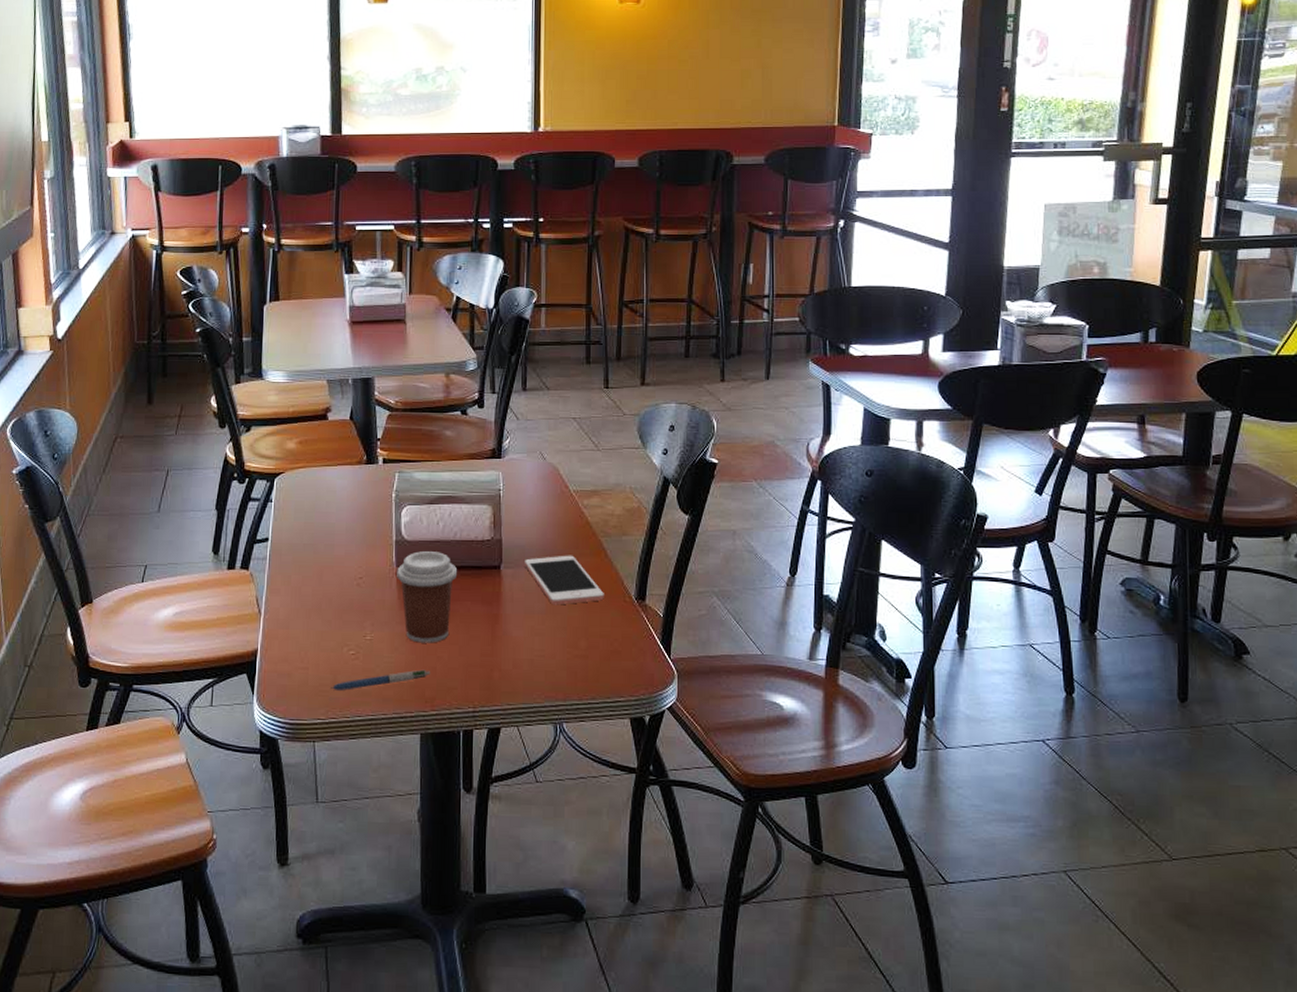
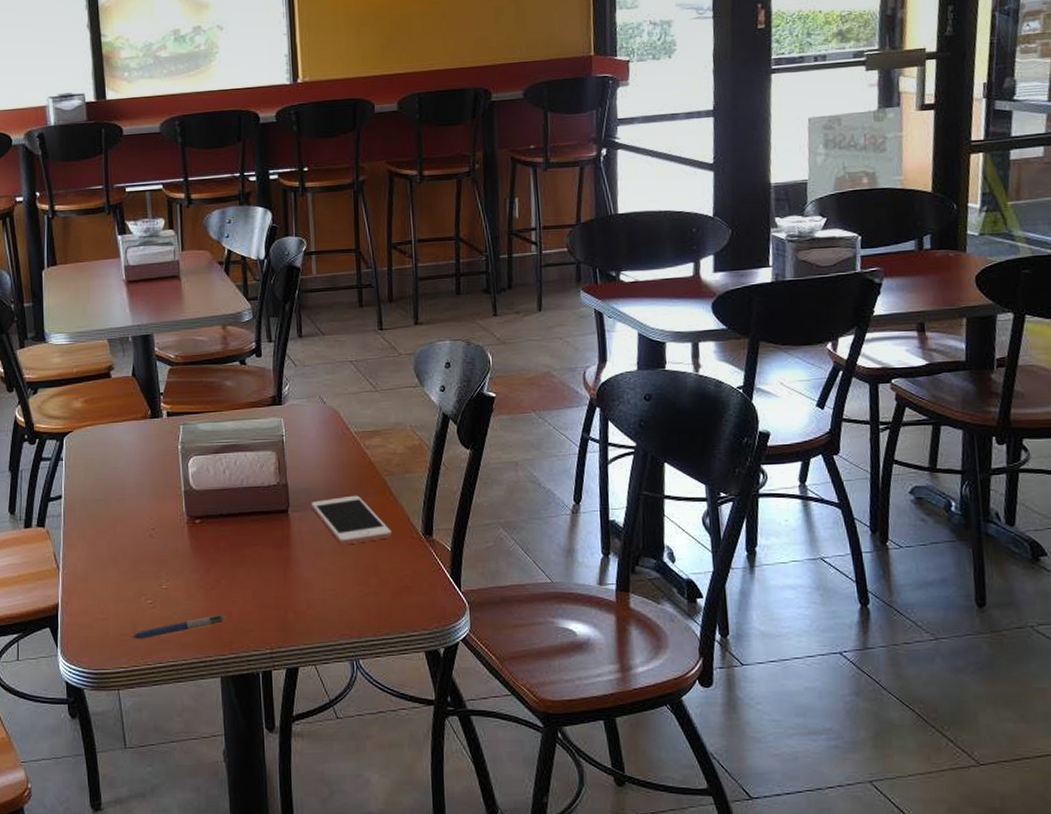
coffee cup: present [397,551,458,643] -> none [187,499,247,589]

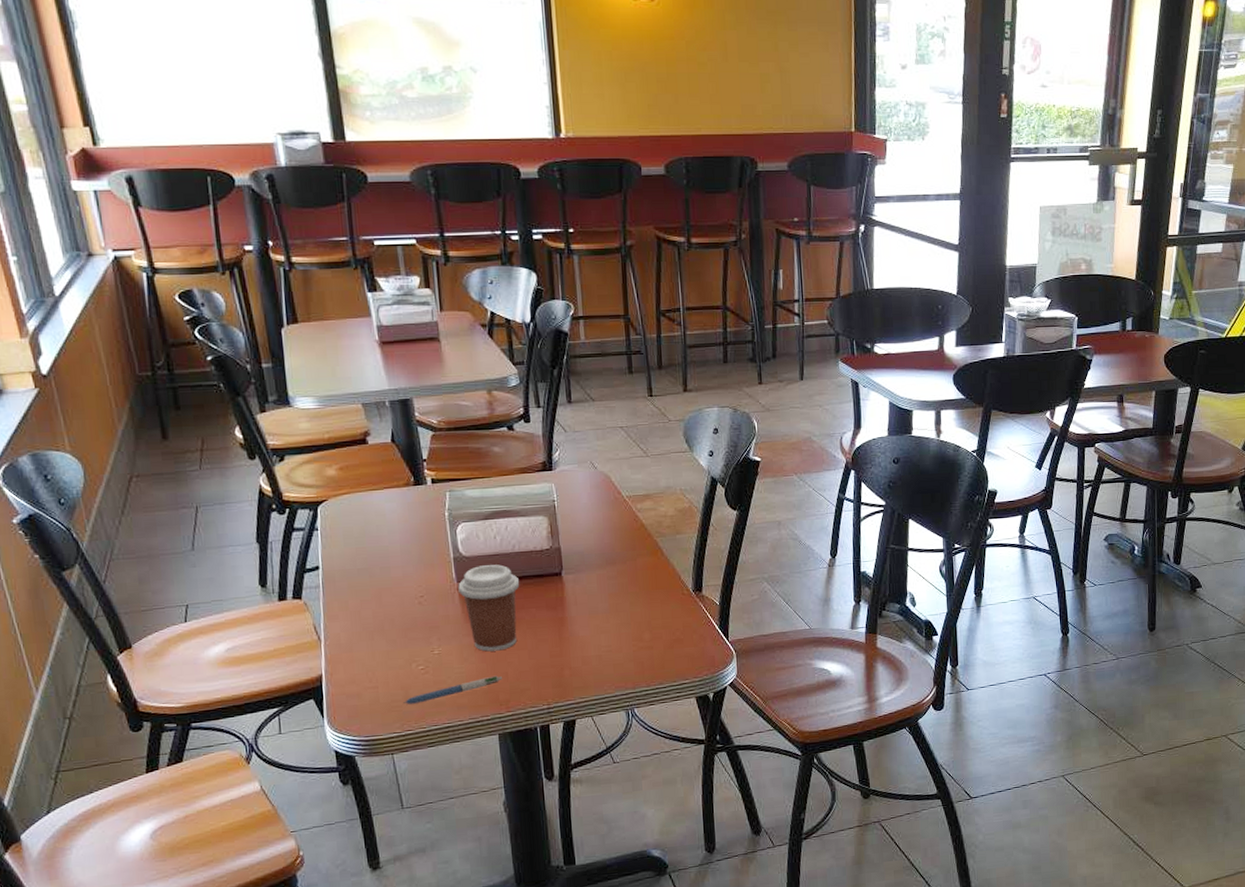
coffee cup: none [187,499,247,589] -> present [458,564,520,652]
cell phone: present [312,495,392,545] -> none [585,556,664,604]

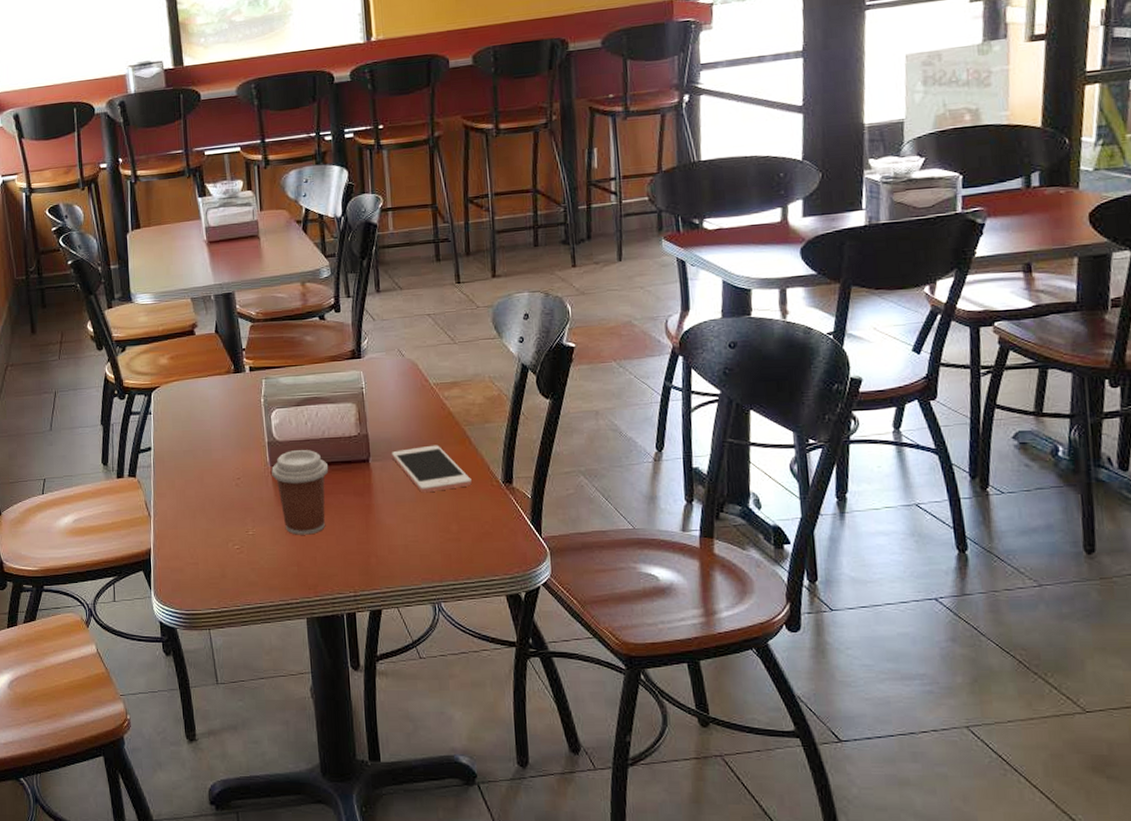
pen: present [403,675,502,705] -> none [220,559,311,582]
cell phone: none [585,556,664,604] -> present [392,445,472,493]

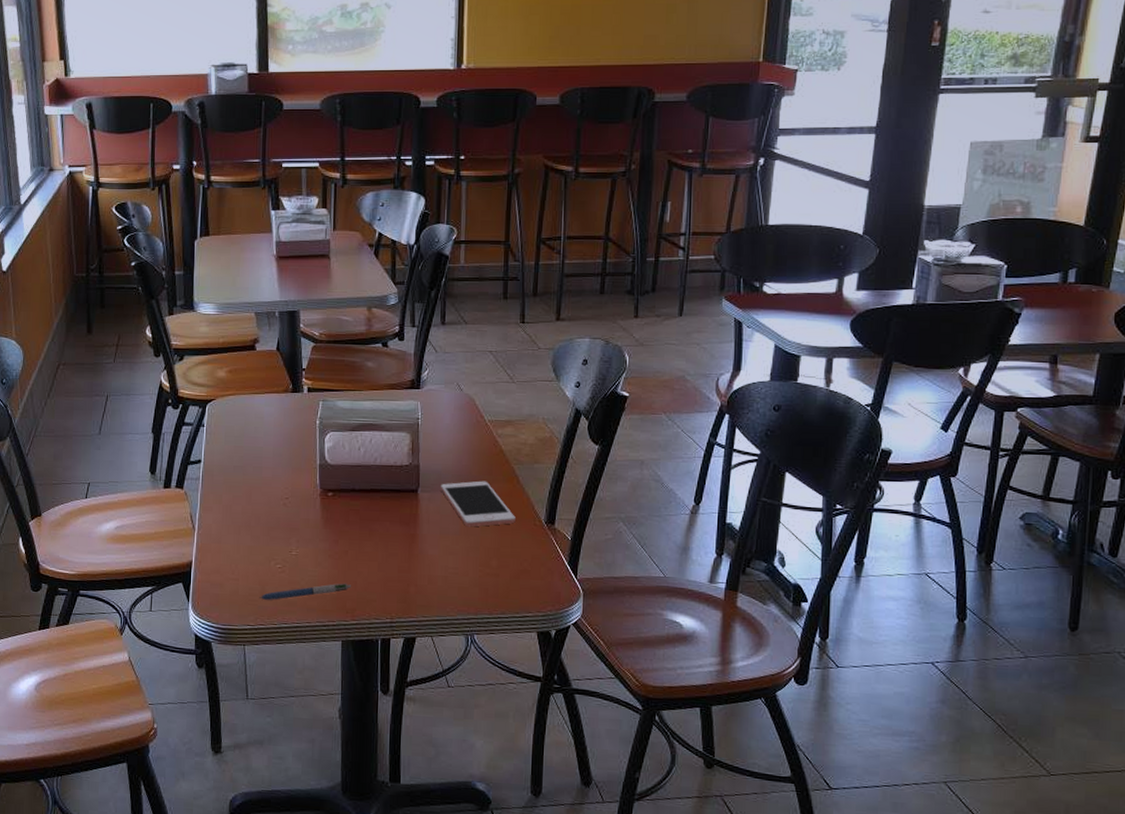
pen: none [220,559,311,582] -> present [259,583,351,600]
coffee cup: present [271,450,329,535] -> none [320,475,378,559]

